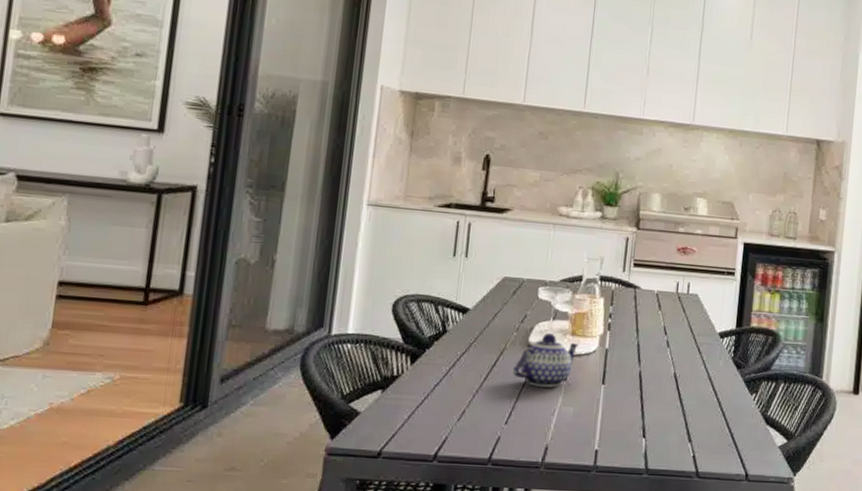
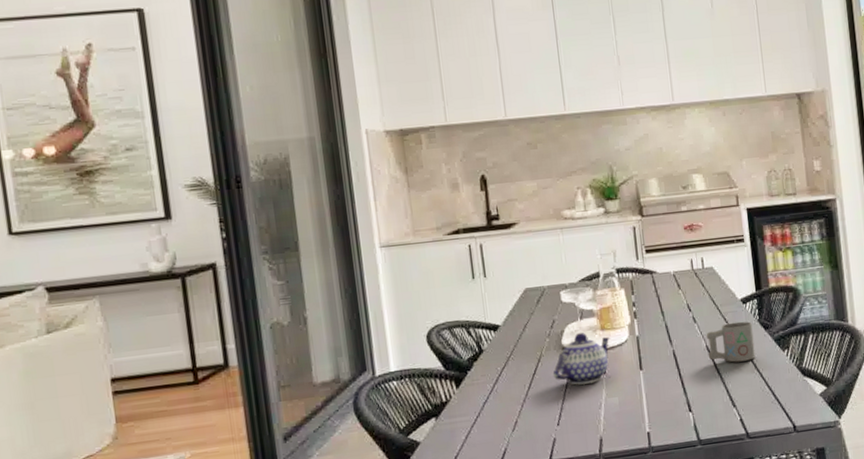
mug: none [674,354,725,397] -> present [706,321,756,363]

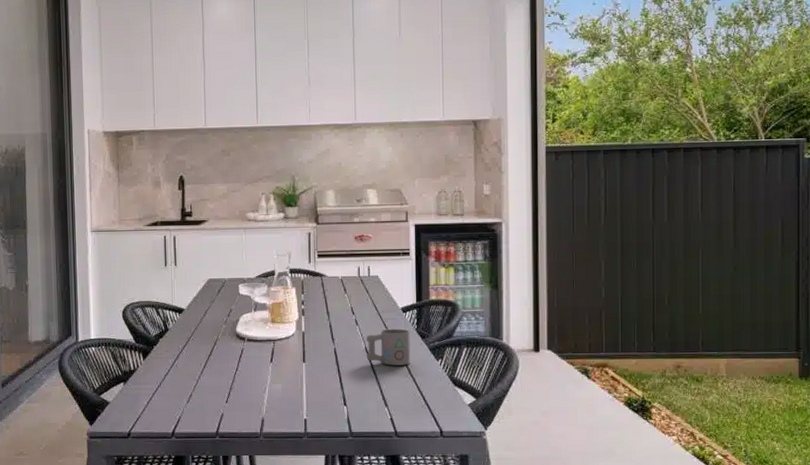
teapot: present [552,332,610,385] -> none [226,322,279,370]

